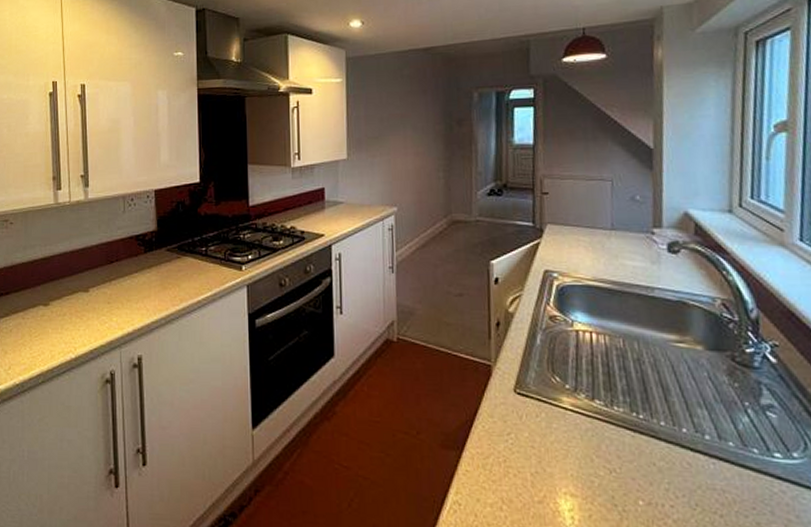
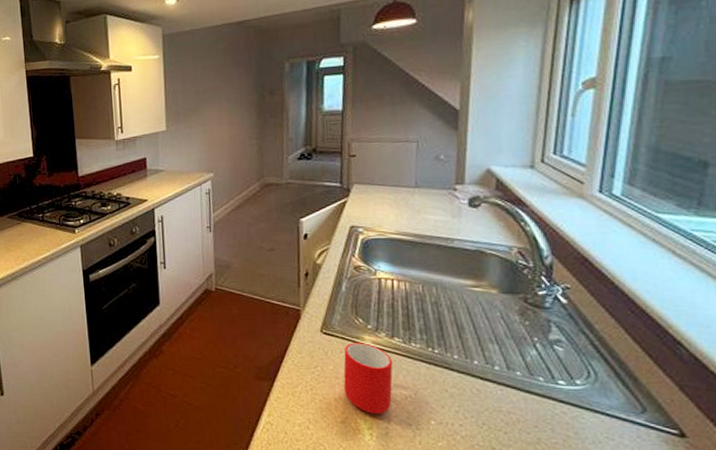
cup: none [540,405,595,492] -> present [343,342,393,414]

